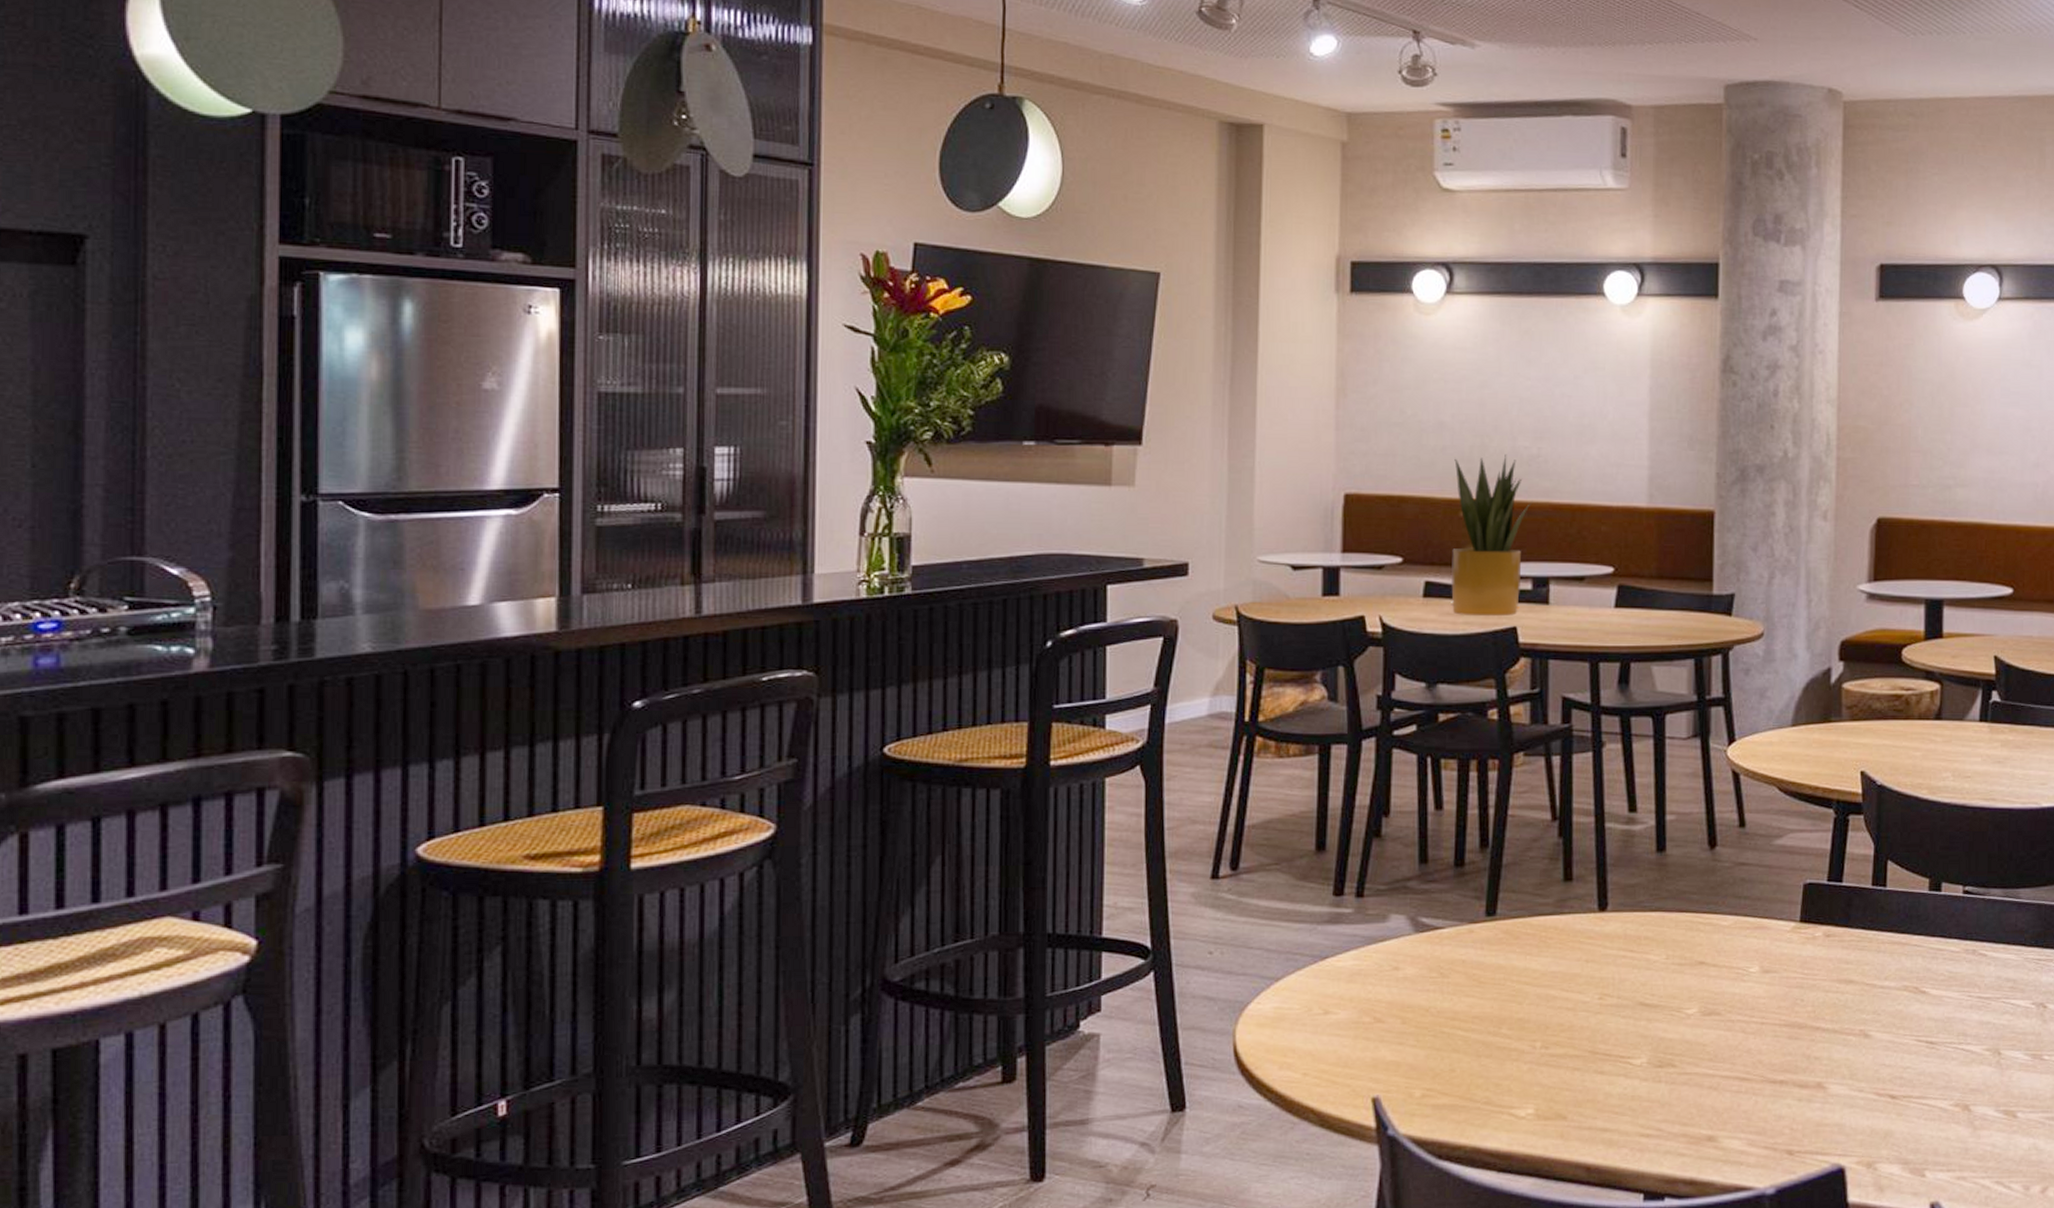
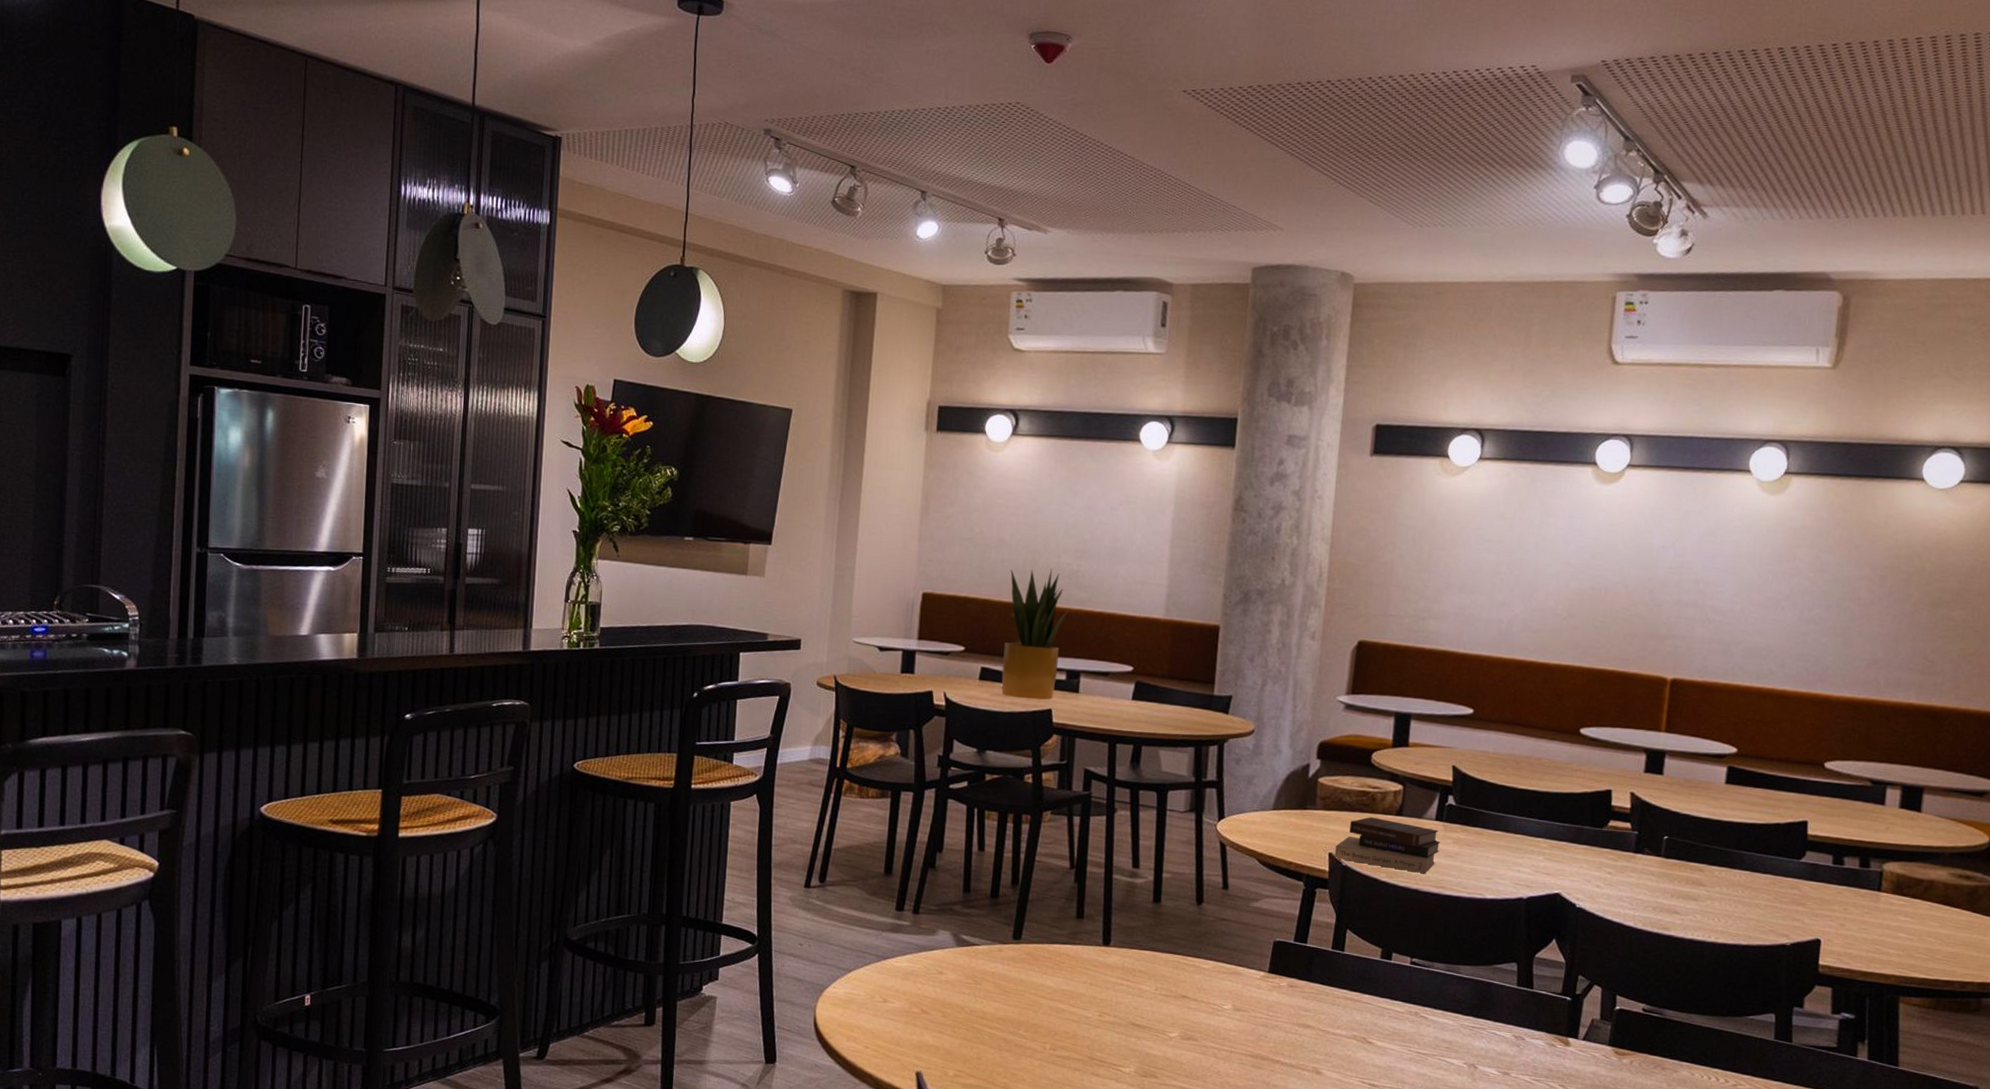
books: none [1867,725,1987,785] -> present [1334,817,1441,873]

